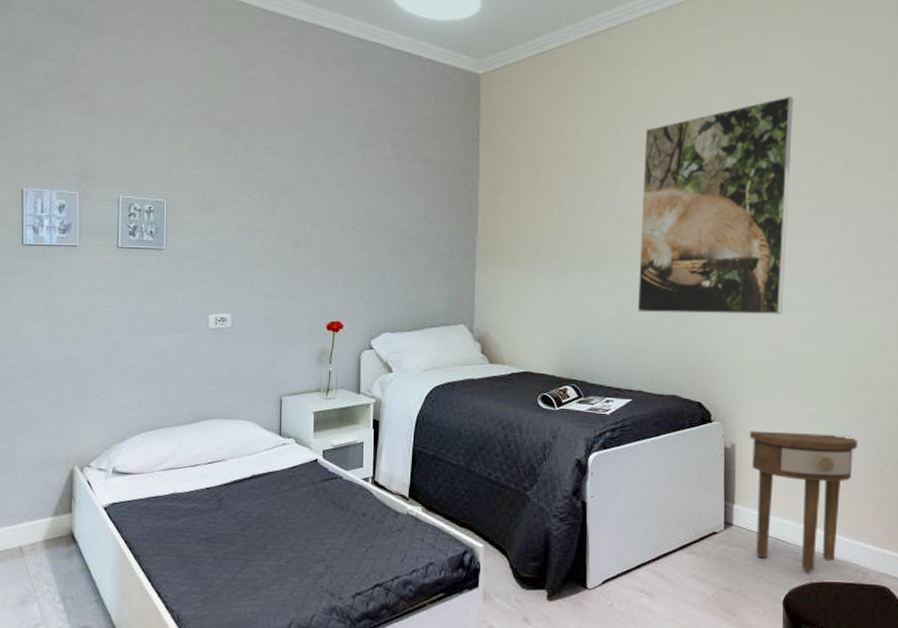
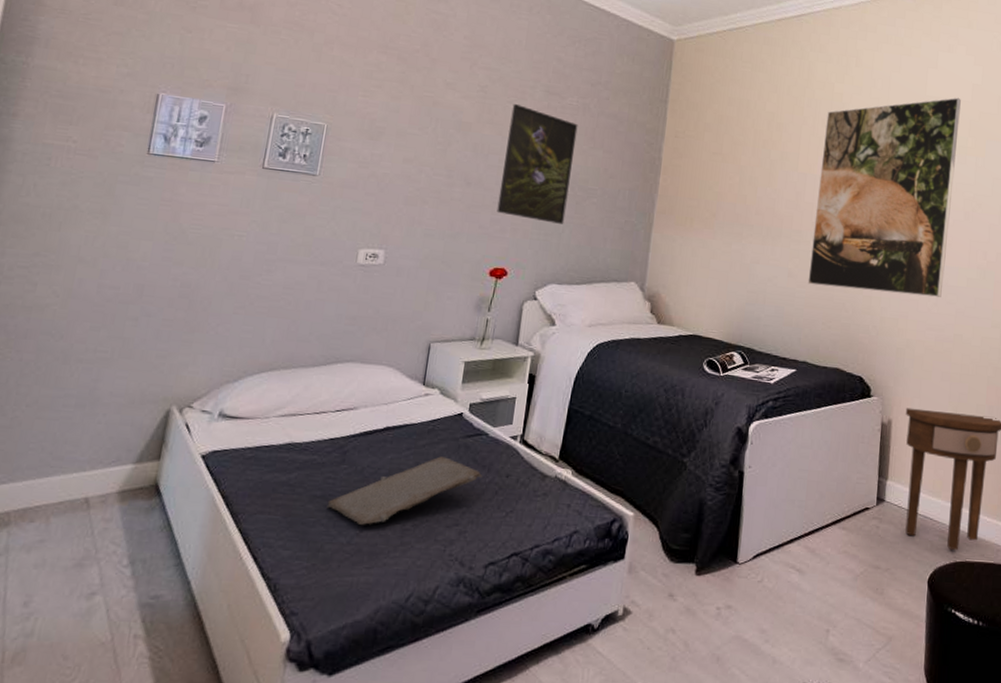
tray: none [211,500,342,563] -> present [326,456,483,525]
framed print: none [326,159,394,274] -> present [496,103,578,224]

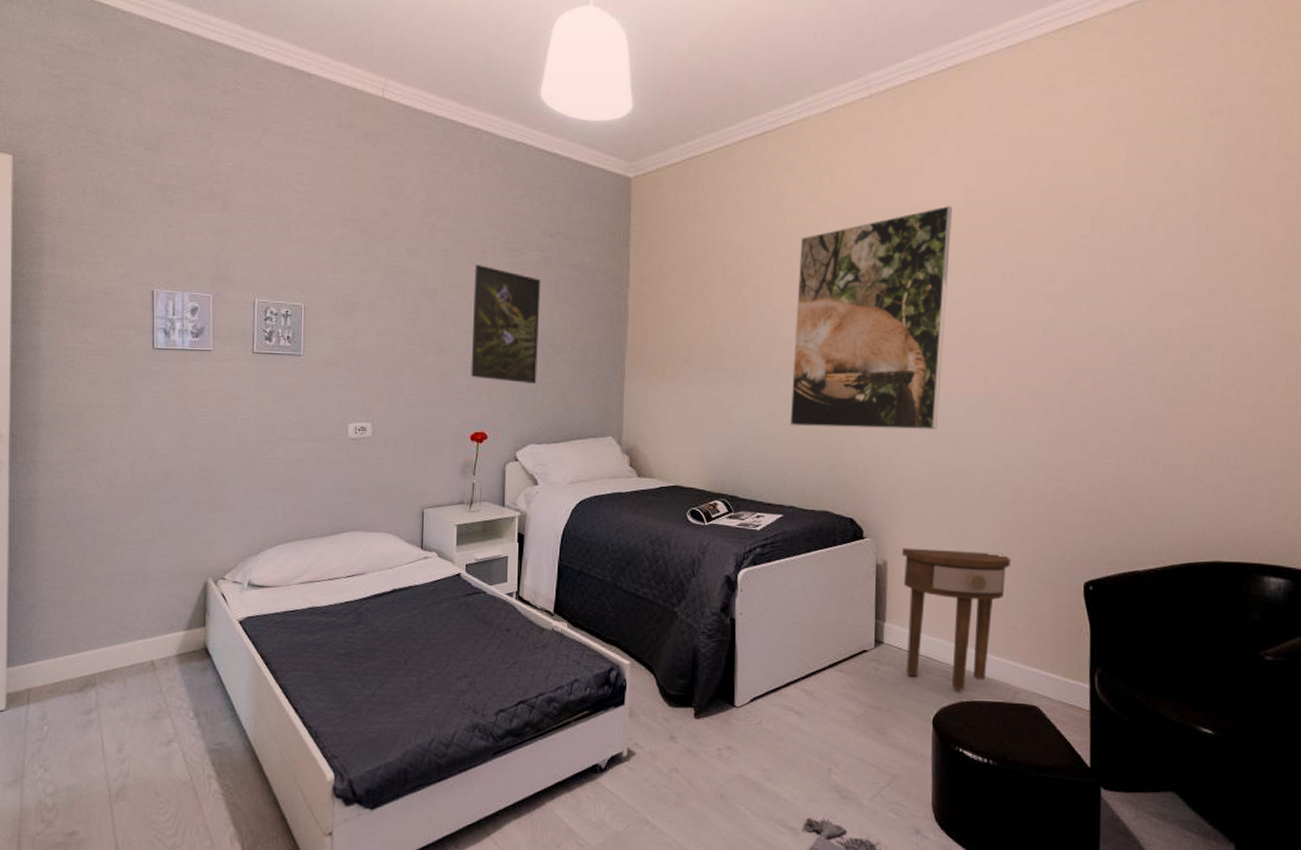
tray: present [326,456,483,525] -> none [350,614,485,679]

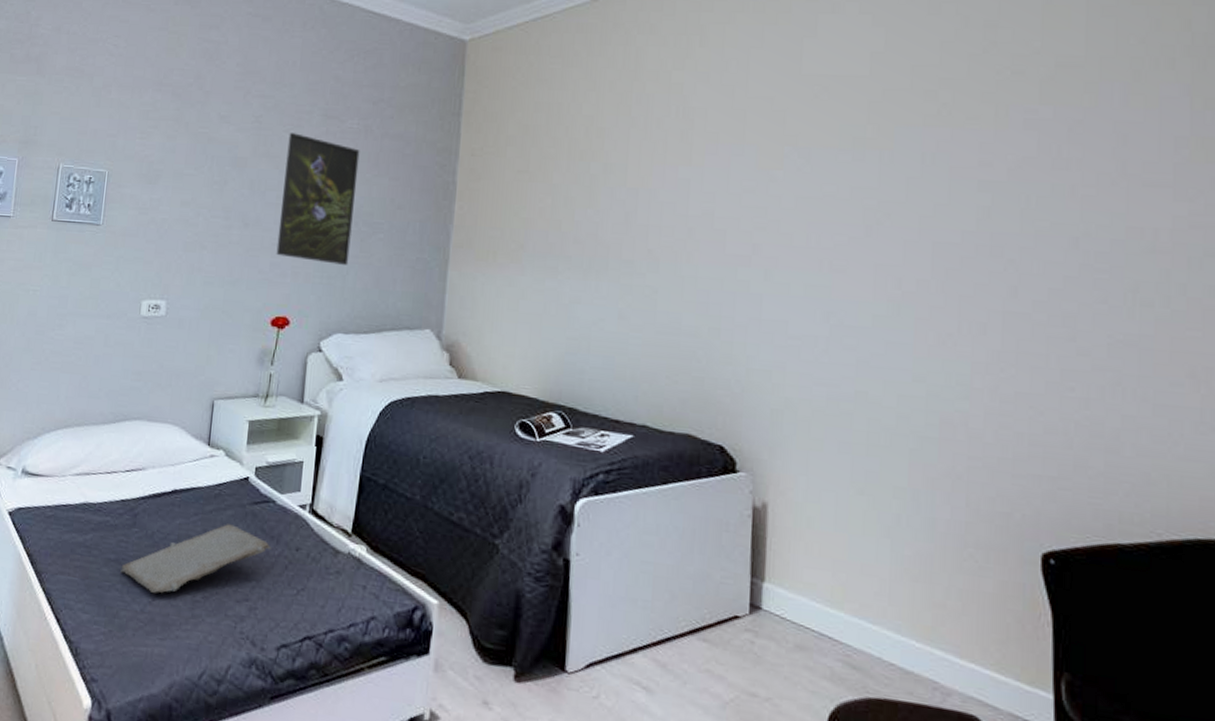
tray: none [350,614,485,679] -> present [120,524,272,593]
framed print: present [789,205,952,430] -> none [644,72,854,342]
side table: present [901,548,1012,690] -> none [786,488,937,682]

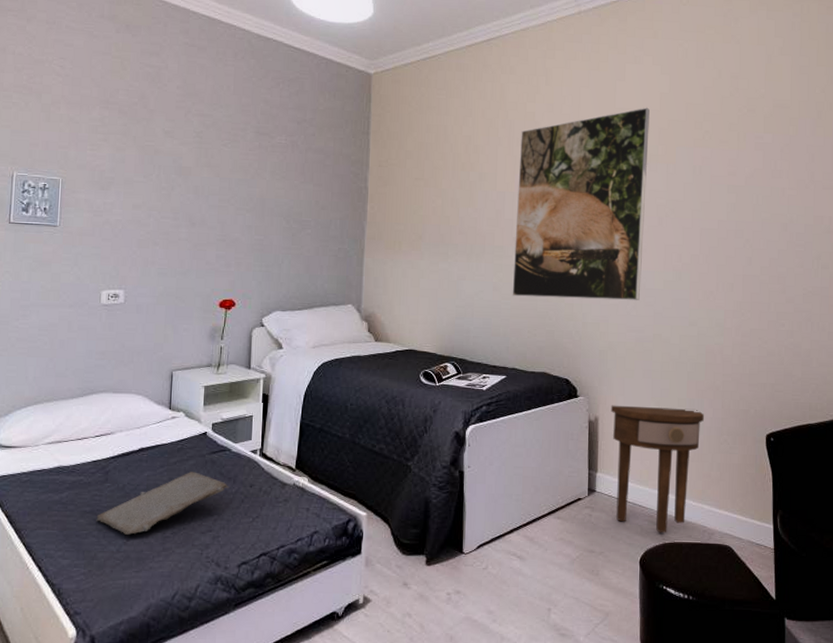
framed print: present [276,132,360,265] -> none [221,146,288,256]
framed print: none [644,72,854,342] -> present [512,107,650,300]
side table: none [786,488,937,682] -> present [610,405,705,532]

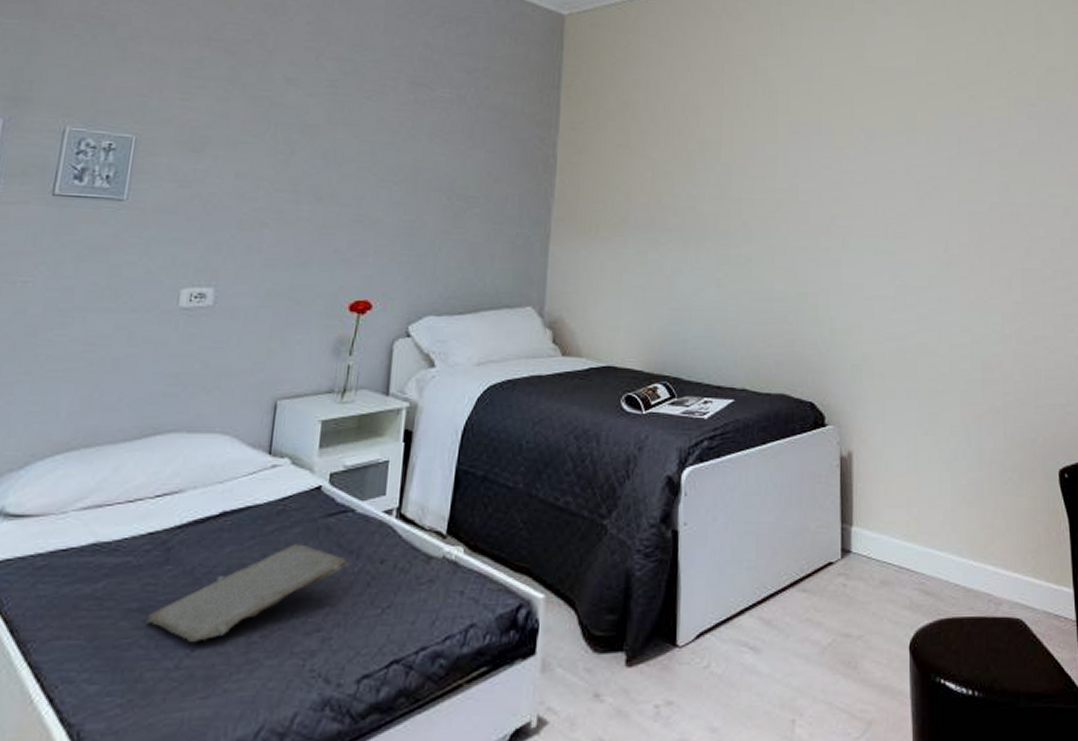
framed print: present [512,107,650,300] -> none [741,66,905,300]
side table: present [610,405,705,532] -> none [867,435,984,605]

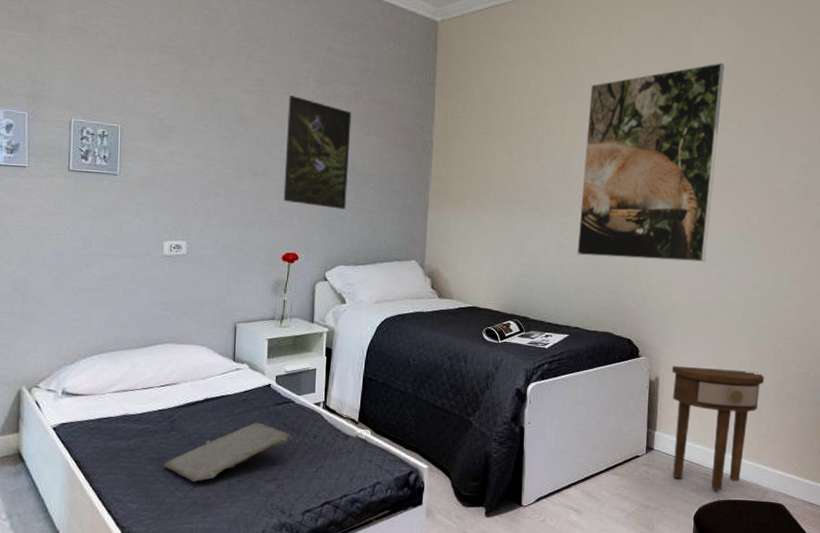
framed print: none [355,98,453,242] -> present [283,94,352,209]
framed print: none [741,66,905,300] -> present [577,62,724,262]
side table: none [867,435,984,605] -> present [671,365,765,490]

